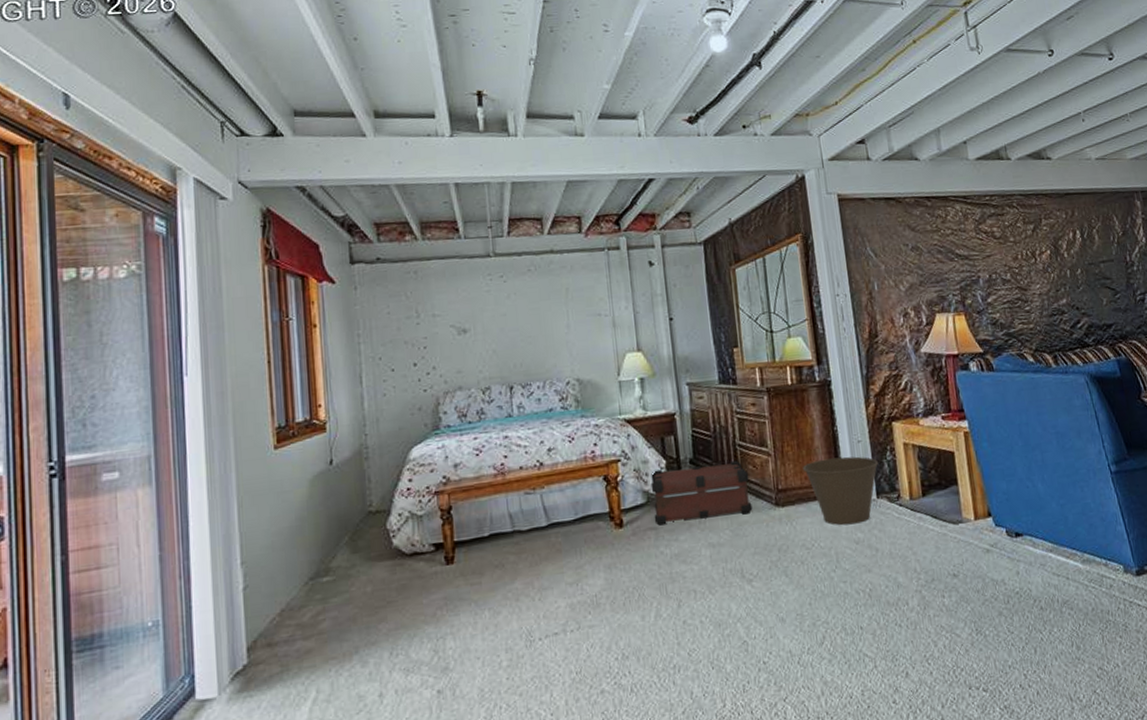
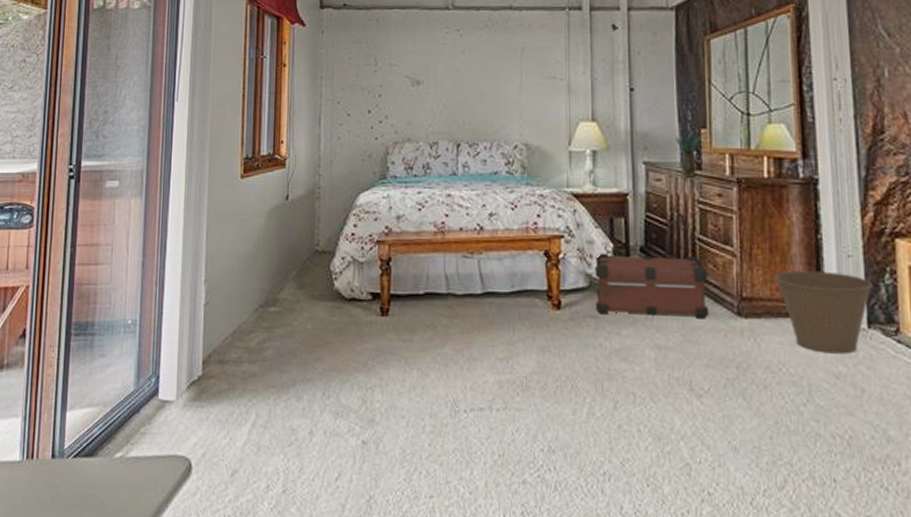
vase: none [713,352,735,393] -> present [676,133,701,178]

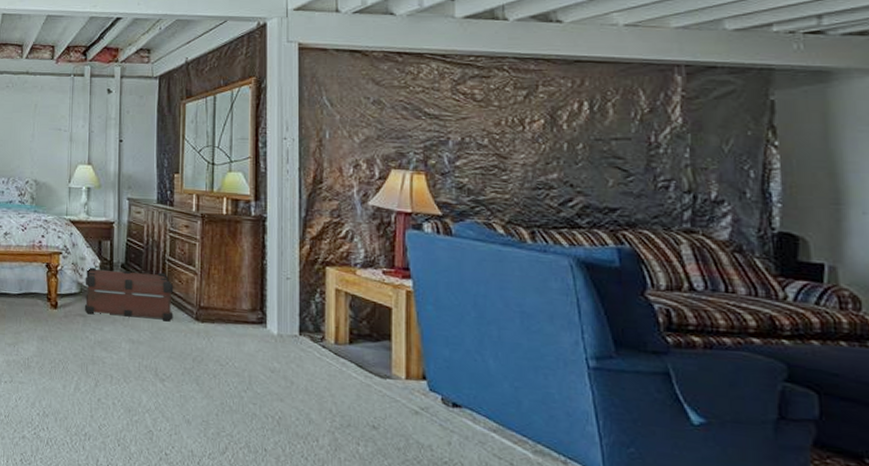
vase: present [676,133,701,178] -> none [154,177,174,212]
basket: present [775,270,873,354] -> none [227,287,305,354]

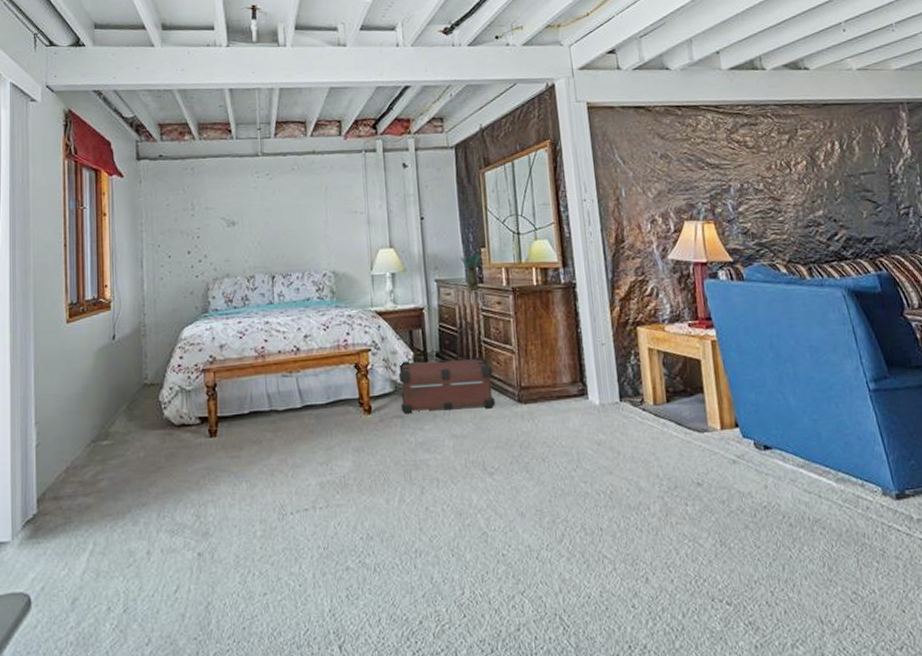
vase: none [154,177,174,212] -> present [461,252,482,291]

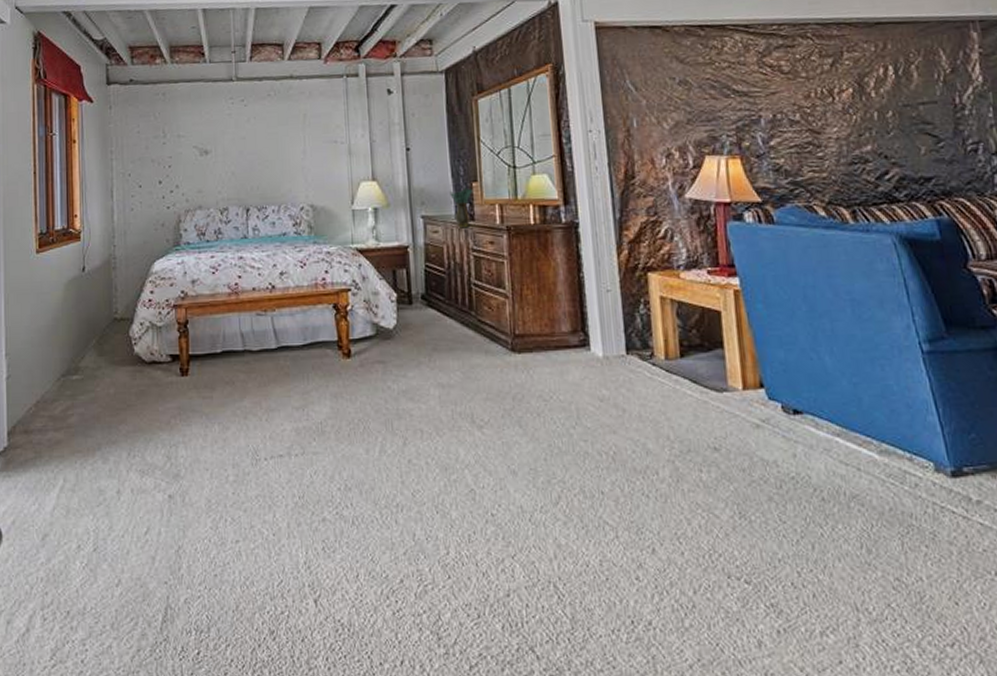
suitcase: present [398,356,496,414] -> none [380,299,486,360]

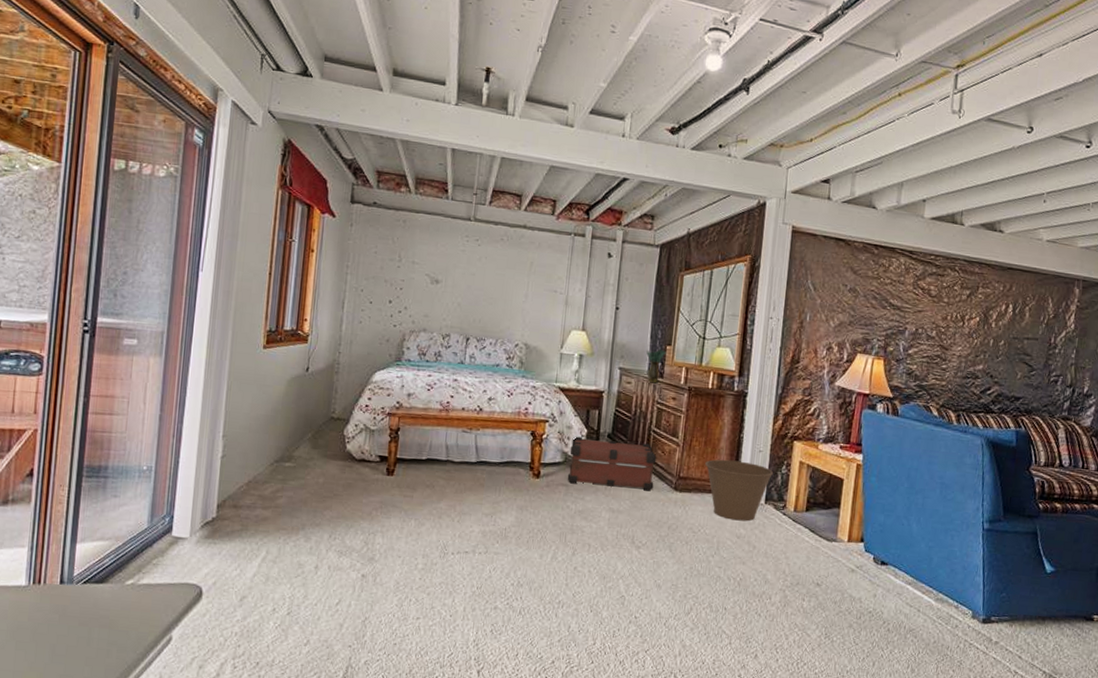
suitcase: none [380,299,486,360] -> present [567,436,657,491]
basket: none [543,306,629,380] -> present [705,459,773,522]

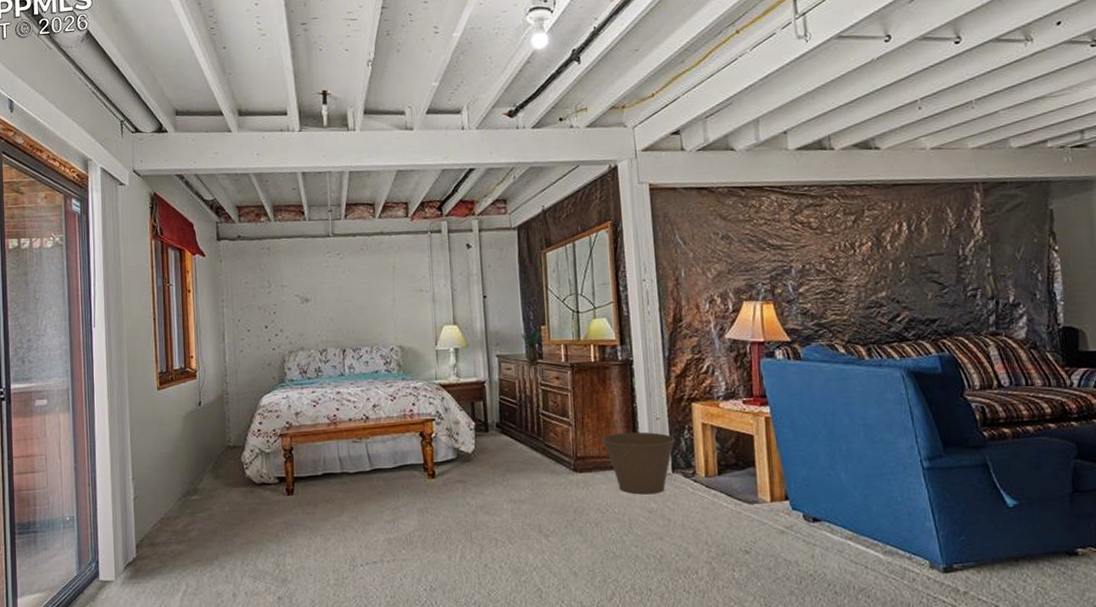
suitcase: present [567,436,657,491] -> none [461,427,552,479]

